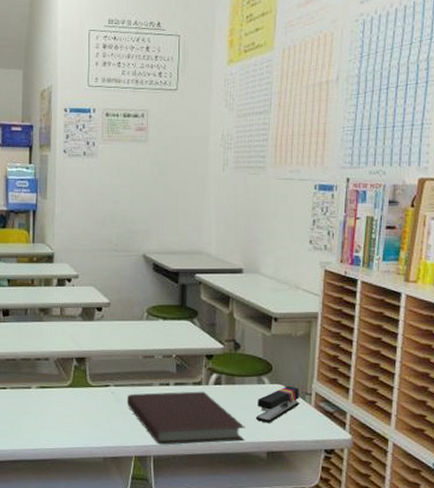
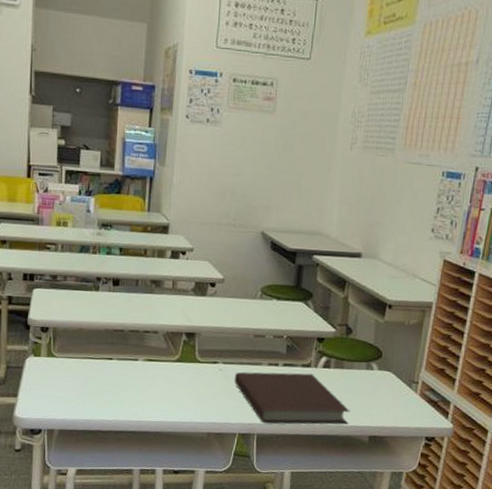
stapler: present [255,386,300,423] -> none [361,373,407,409]

